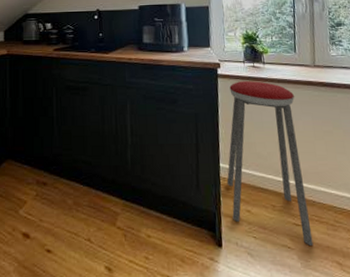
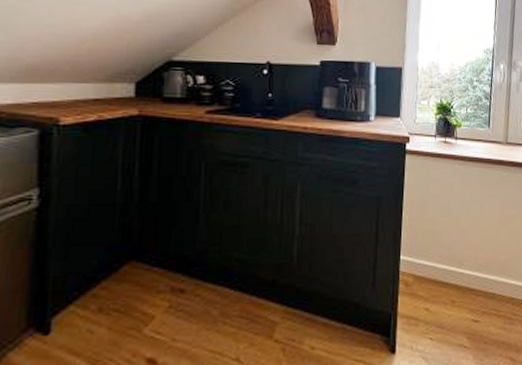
music stool: present [227,81,314,245] -> none [406,159,490,343]

